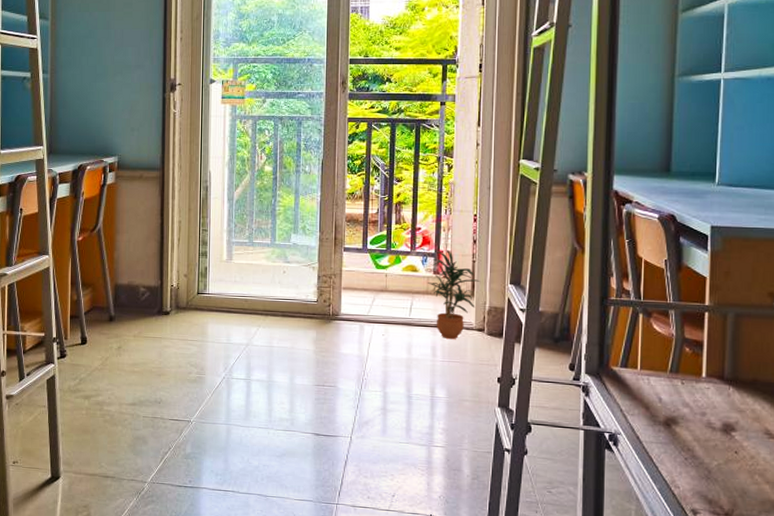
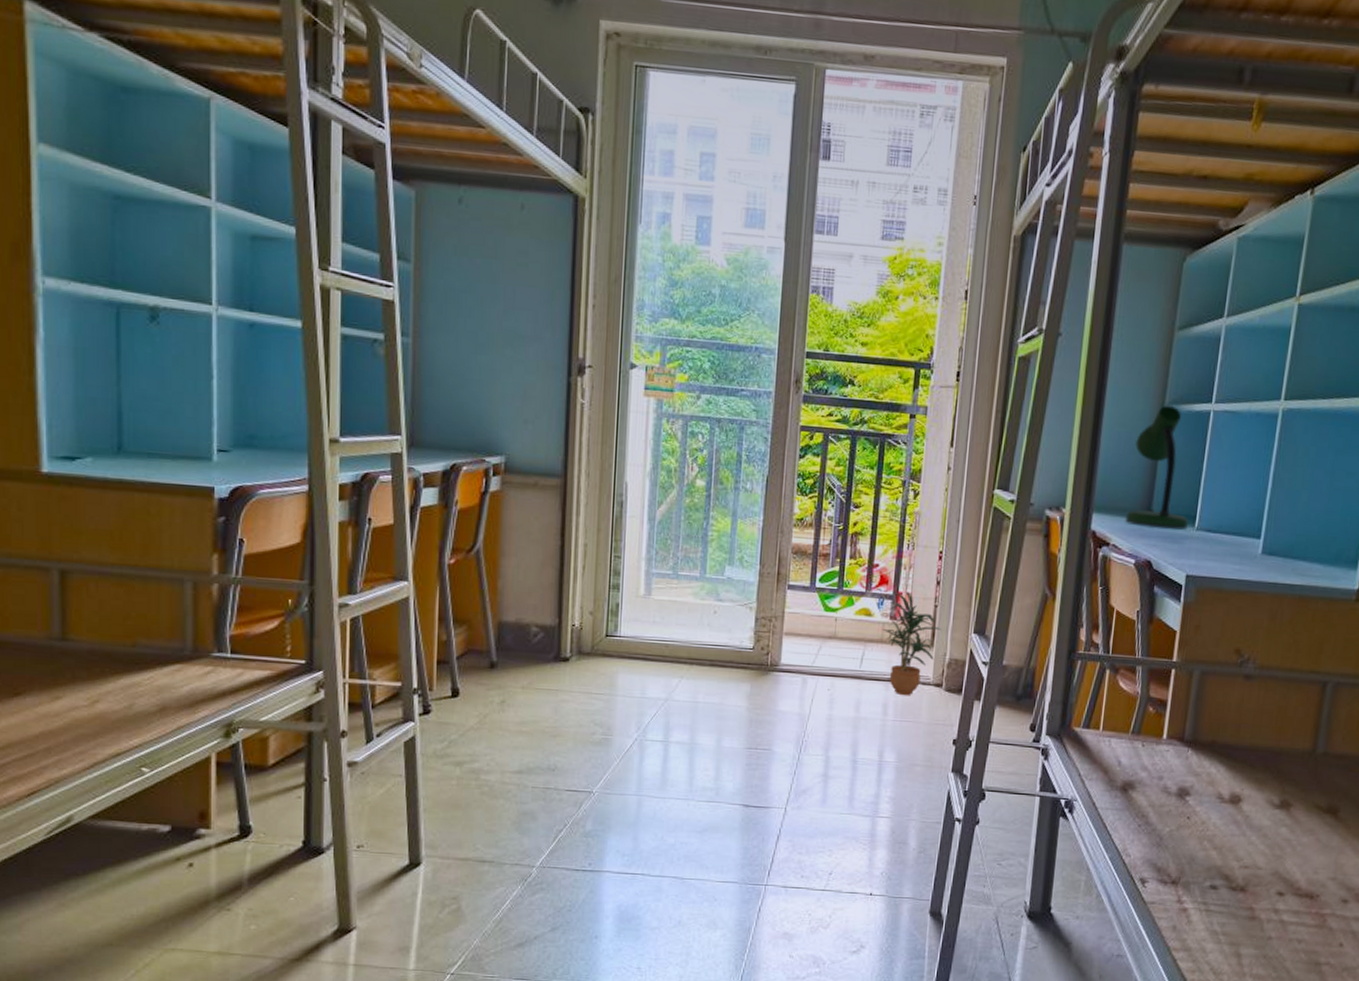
desk lamp: none [645,77,708,186] -> present [1125,405,1188,530]

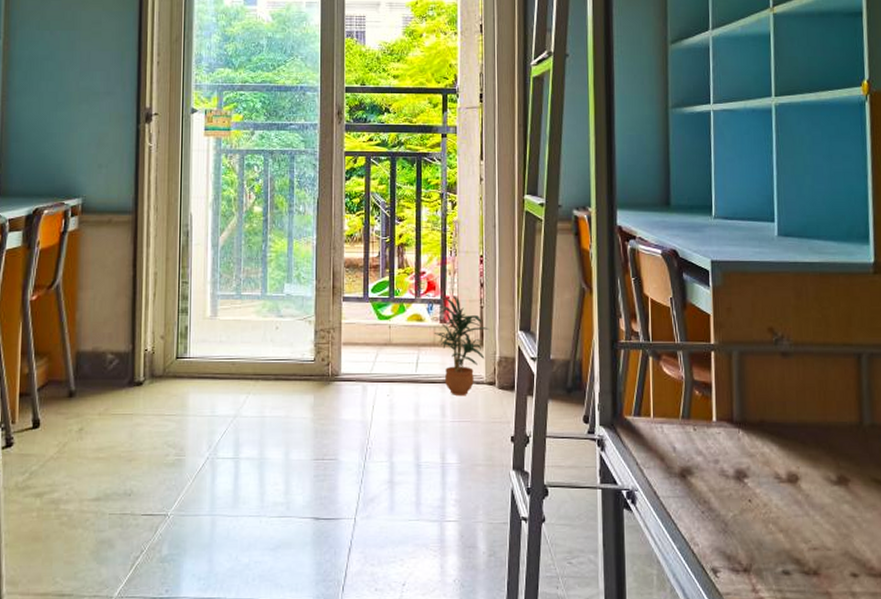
desk lamp: present [1125,405,1188,530] -> none [647,108,706,220]

